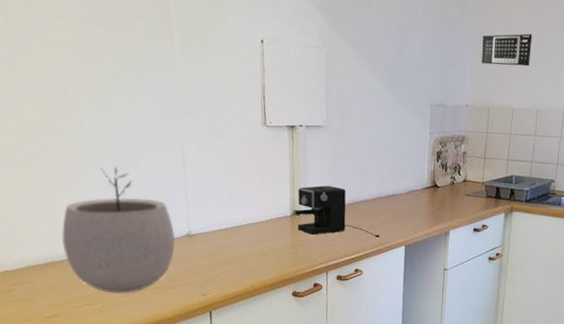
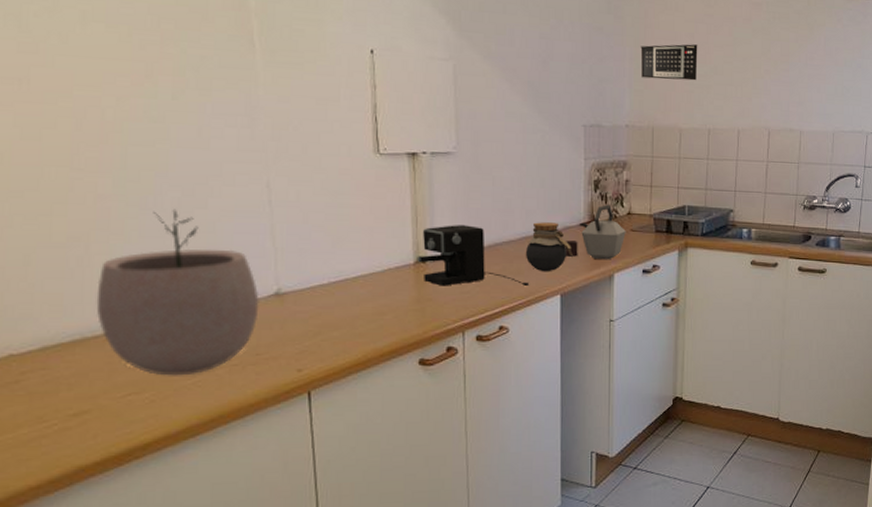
jar: none [378,185,416,227] -> present [525,222,573,272]
kettle: none [410,172,461,219] -> present [565,204,626,260]

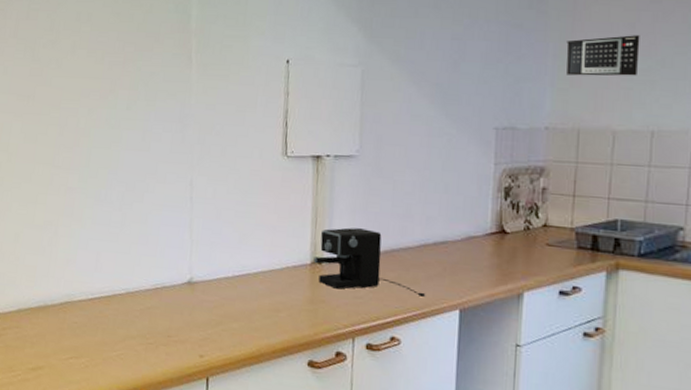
plant pot: present [96,209,259,376] -> none [56,201,175,348]
jar: present [525,222,573,272] -> none [422,229,476,284]
kettle: present [565,204,626,260] -> none [467,214,540,277]

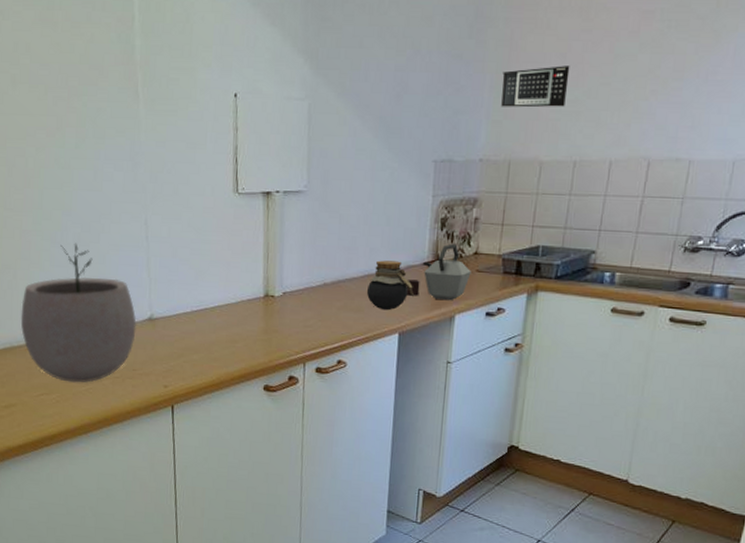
plant pot: none [56,201,175,348] -> present [20,242,137,383]
coffee maker: present [313,227,426,298] -> none [266,261,369,324]
jar: none [422,229,476,284] -> present [366,260,414,311]
kettle: none [467,214,540,277] -> present [406,243,471,301]

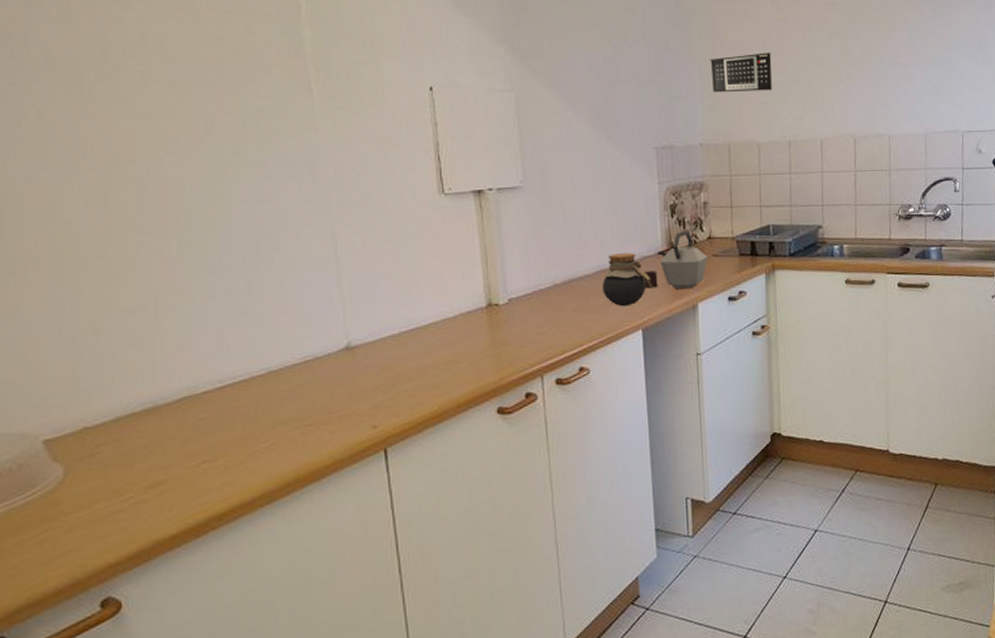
plant pot: present [20,242,137,383] -> none [167,266,330,441]

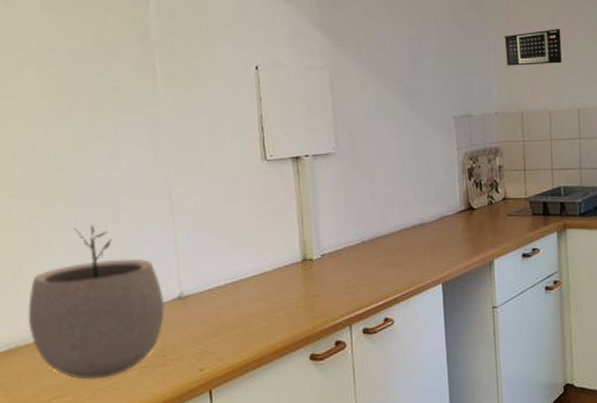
plant pot: none [167,266,330,441] -> present [27,224,165,380]
jar: present [601,253,653,307] -> none [405,213,452,262]
kettle: present [643,230,708,290] -> none [443,191,503,247]

